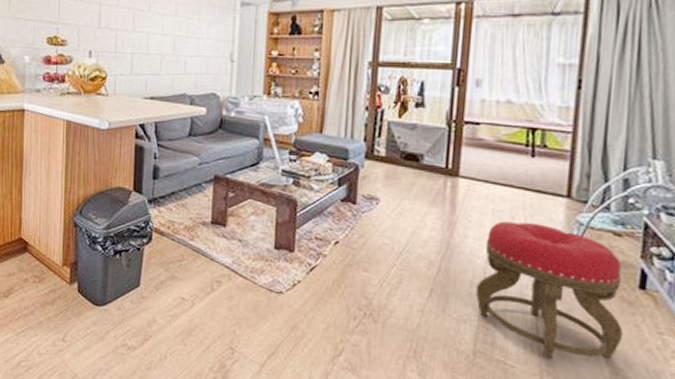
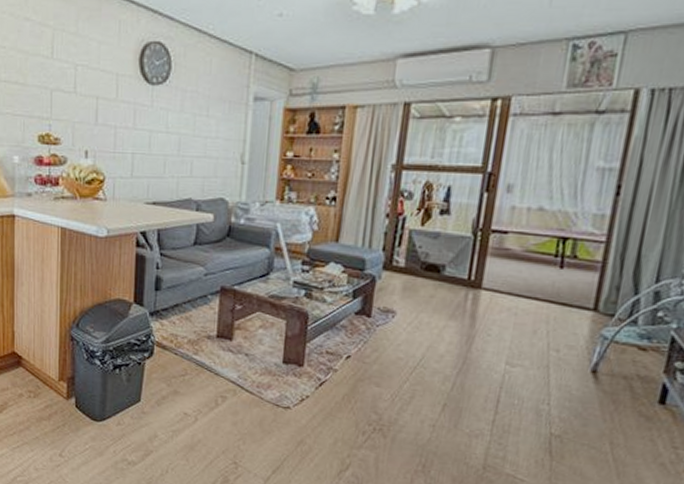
stool: present [475,221,623,360] -> none [490,335,643,474]

